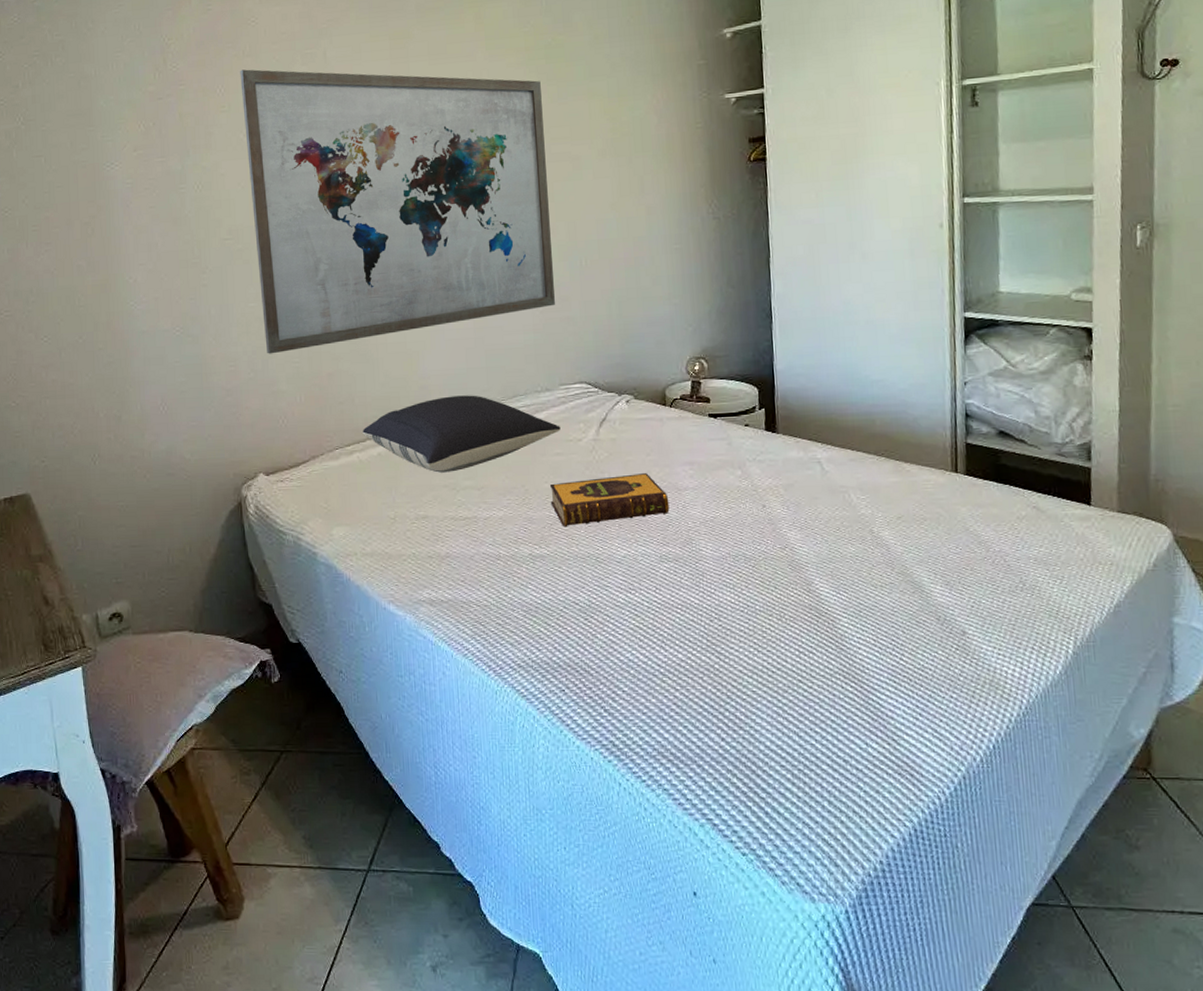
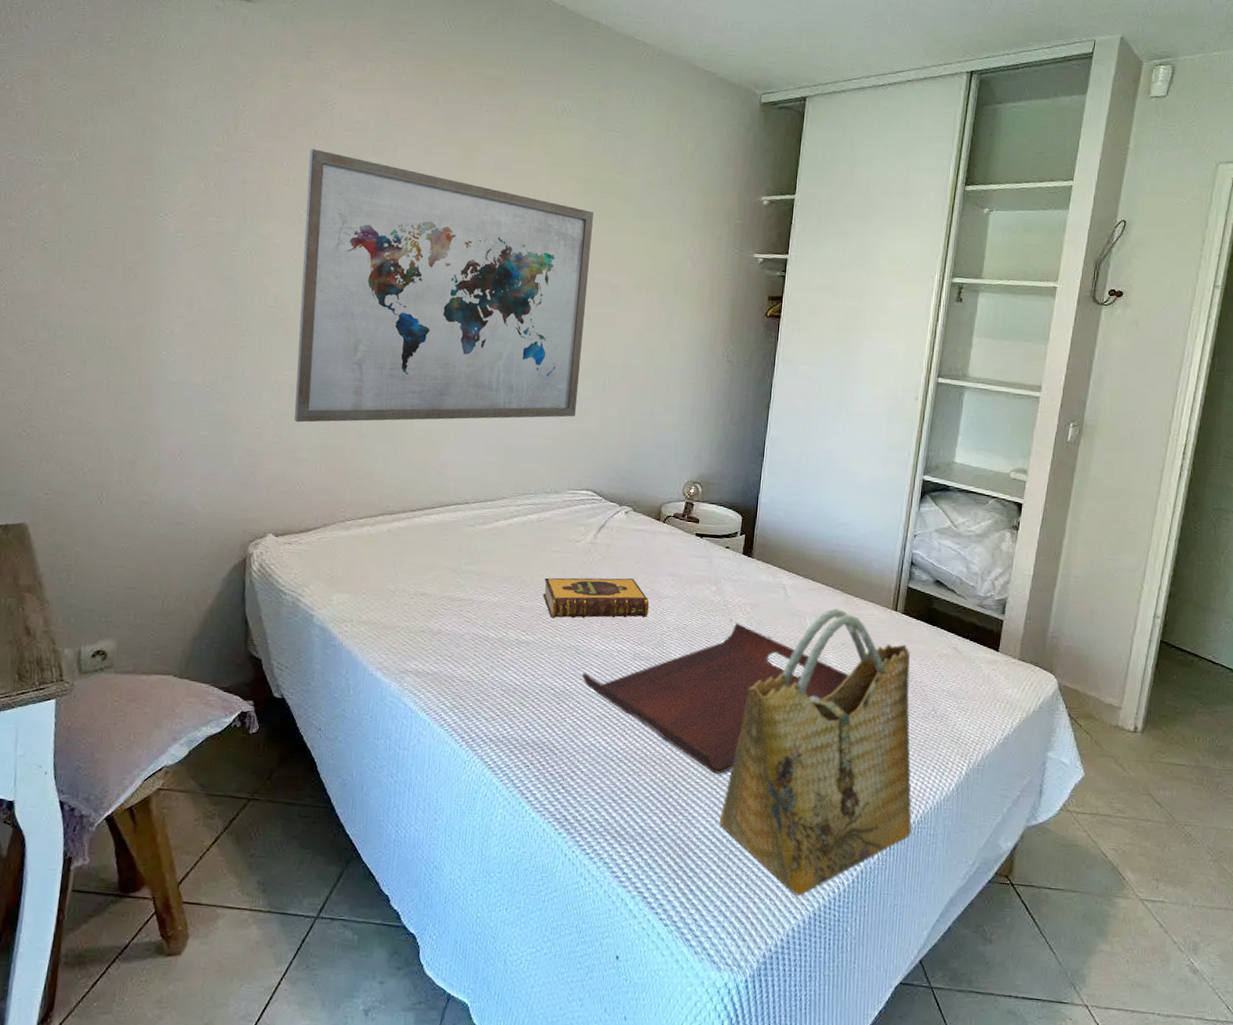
pillow: present [362,395,561,473] -> none [376,485,563,556]
serving tray: none [606,508,912,680] -> present [582,622,849,774]
grocery bag: none [786,477,1018,811] -> present [719,607,912,897]

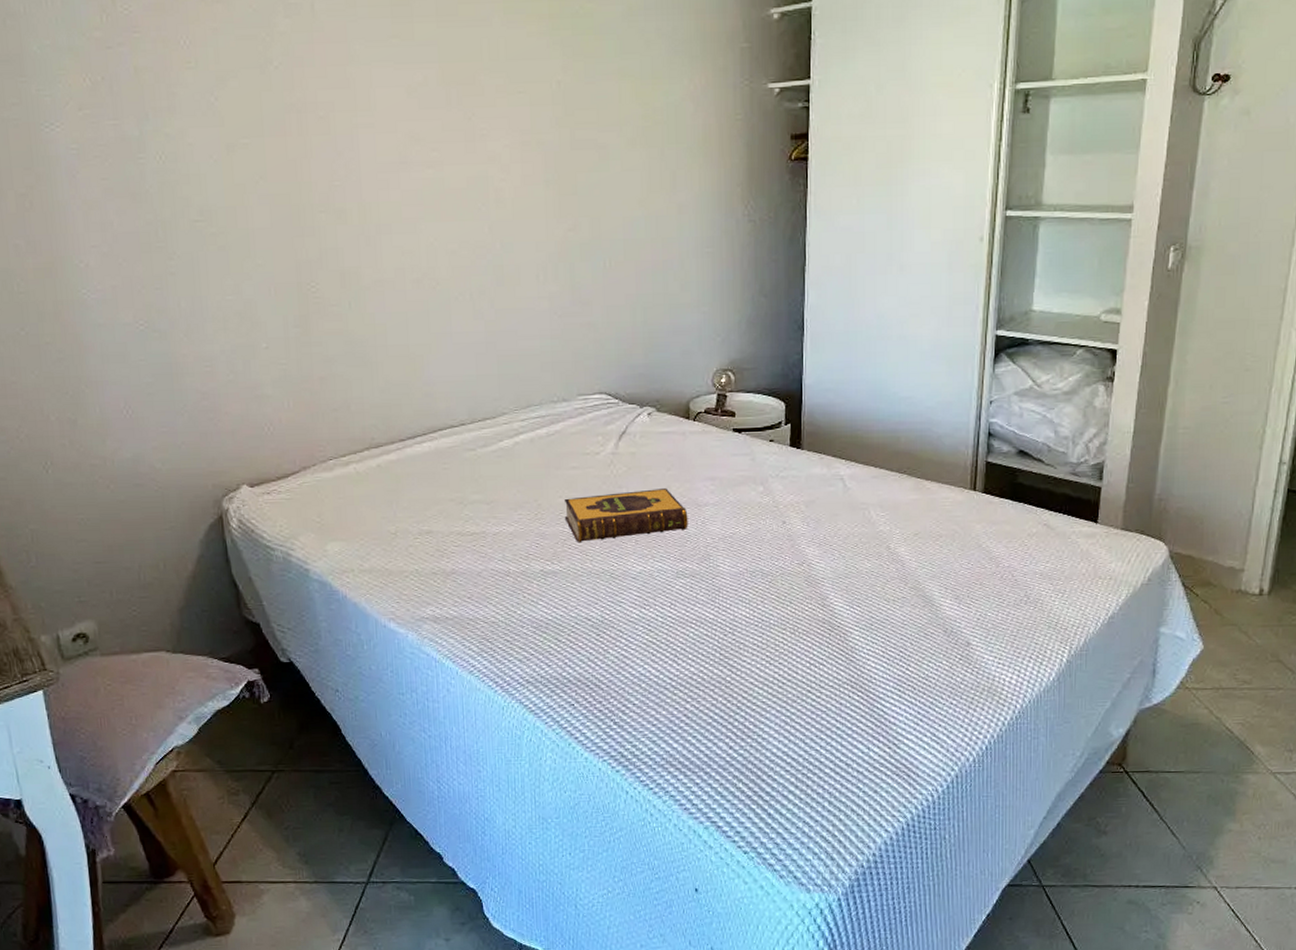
wall art: present [294,149,594,423] -> none [208,18,575,354]
serving tray: present [582,622,849,774] -> none [620,524,925,691]
grocery bag: present [719,607,912,897] -> none [793,495,1010,809]

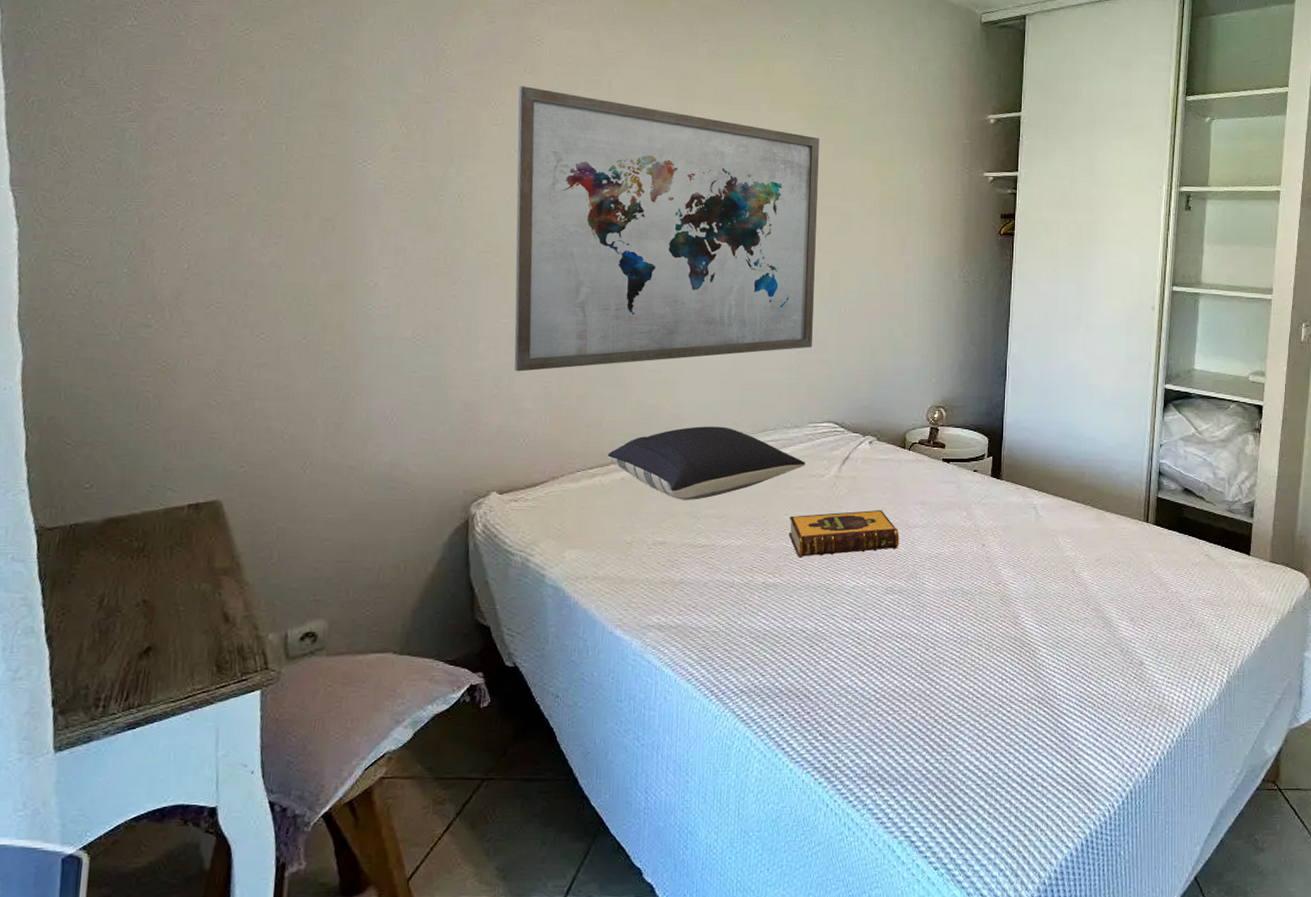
wall art: none [208,18,575,354] -> present [514,86,819,372]
pillow: none [360,404,577,486] -> present [607,426,805,500]

